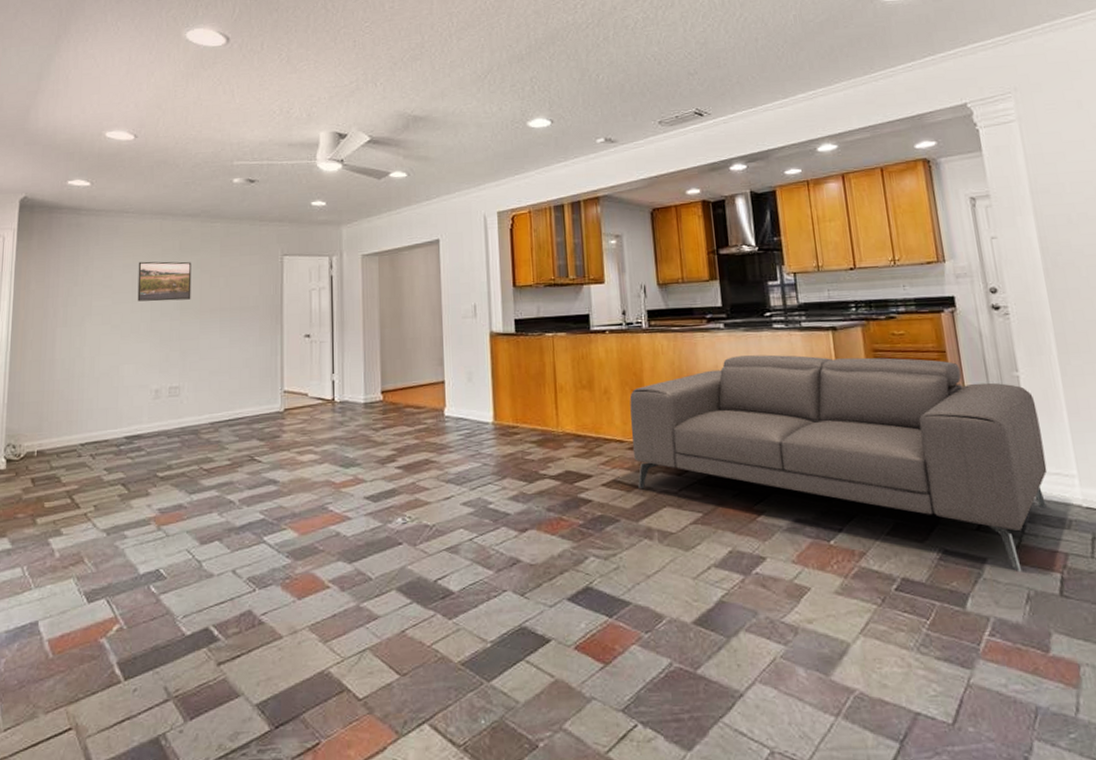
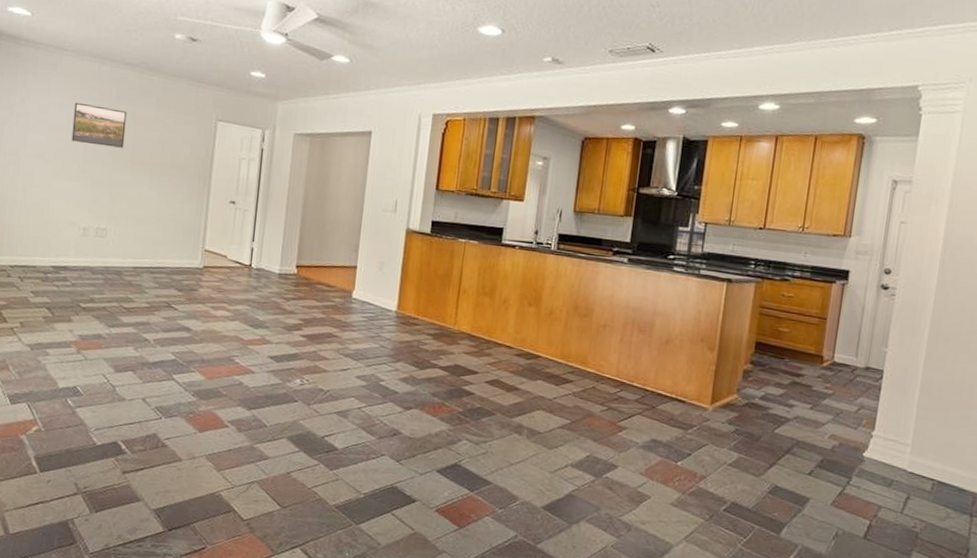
sofa: present [629,354,1047,573] -> none [518,290,894,514]

